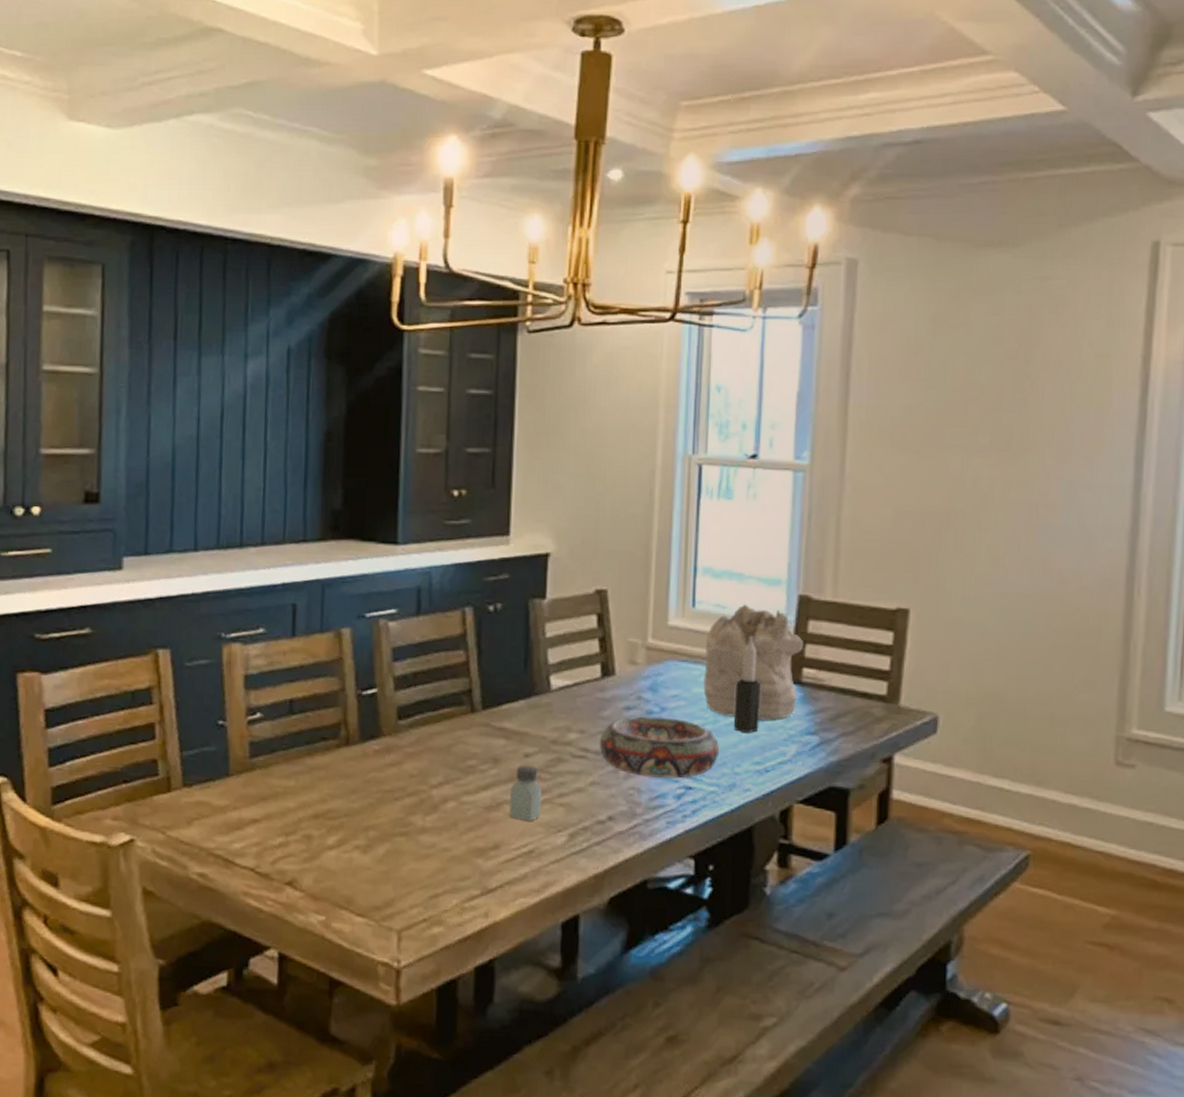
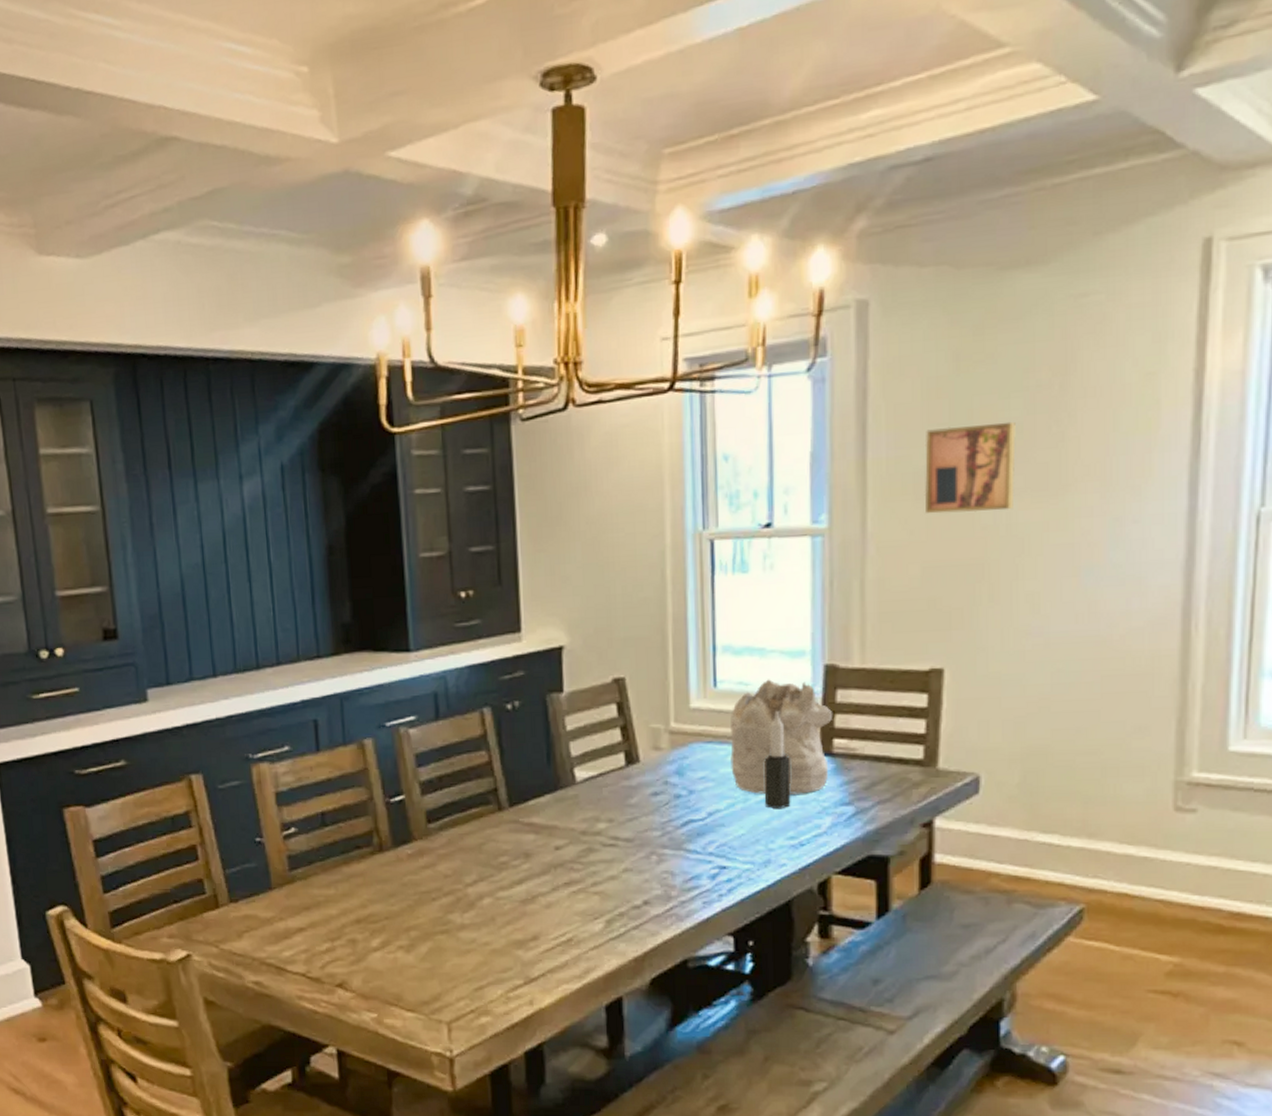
saltshaker: present [509,765,542,821] -> none [544,857,576,911]
decorative bowl: present [599,716,719,779] -> none [628,800,751,861]
wall art: none [899,383,984,465] -> present [924,421,1016,514]

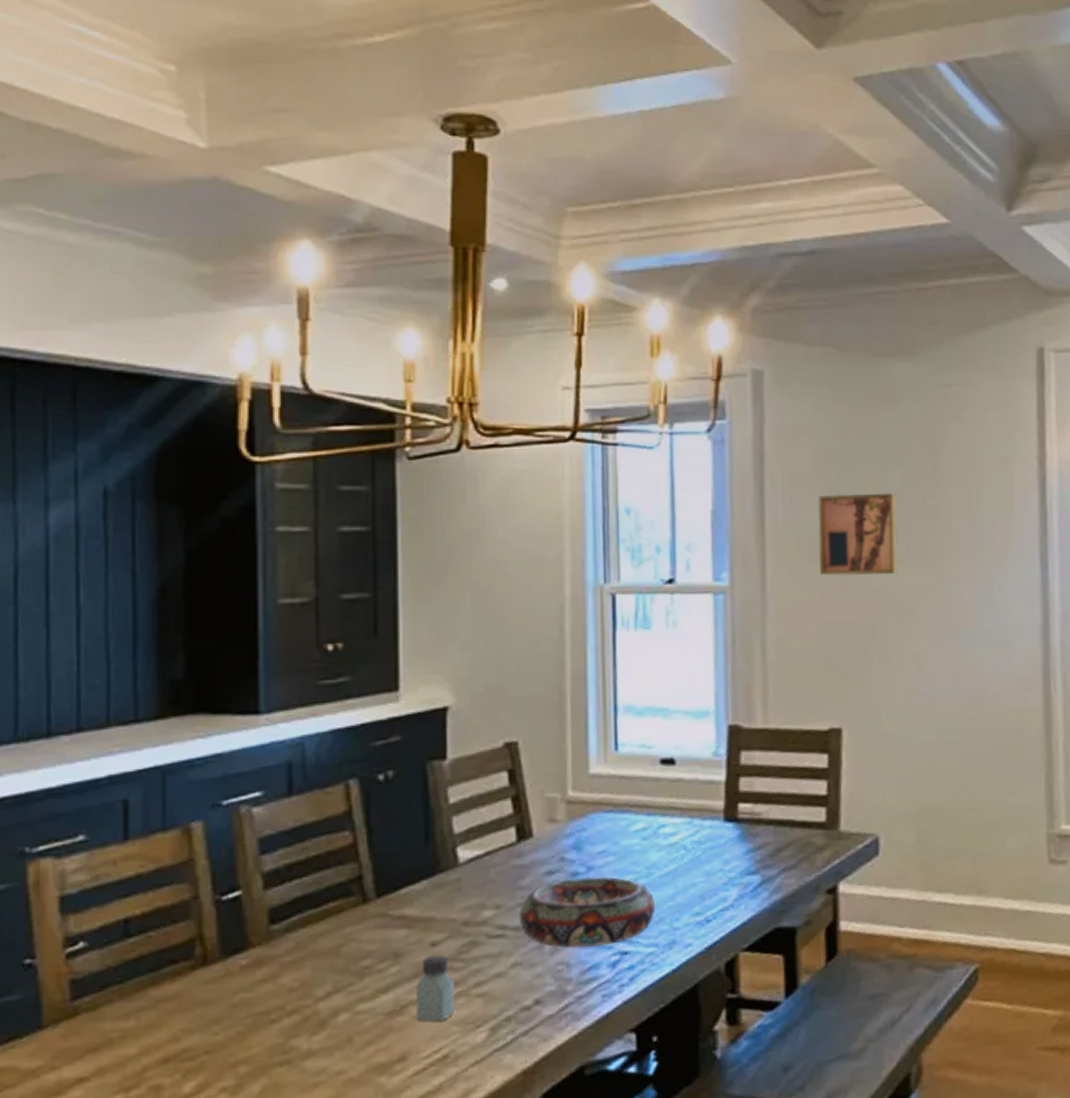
saltshaker: none [544,857,576,911] -> present [416,955,455,1022]
decorative bowl: none [628,800,751,861] -> present [519,876,655,949]
mineral sample: present [730,679,833,794] -> none [632,741,738,867]
candle: present [764,712,791,810] -> none [668,776,696,883]

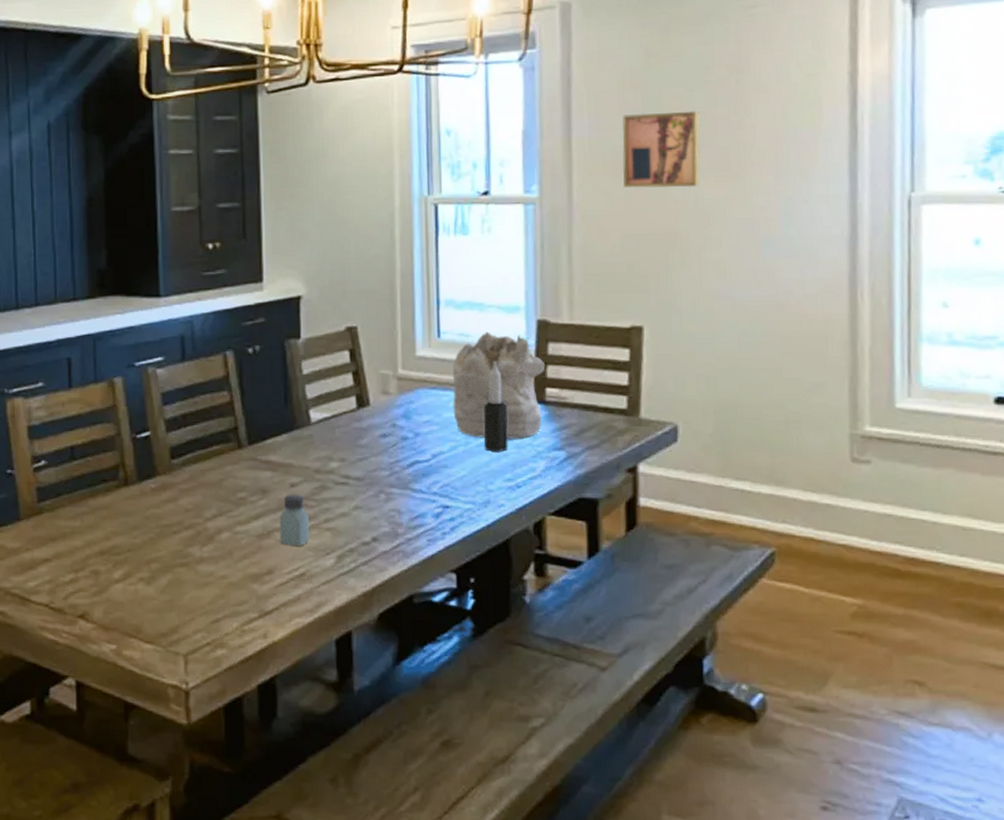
decorative bowl: present [519,876,655,949] -> none [359,442,472,500]
mineral sample: none [632,741,738,867] -> present [453,331,546,439]
candle: none [668,776,696,883] -> present [484,362,508,453]

